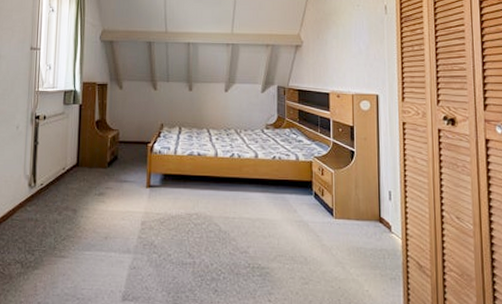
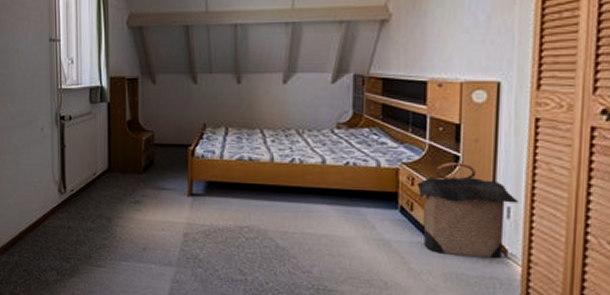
laundry hamper: none [325,156,396,234] -> present [417,163,518,259]

